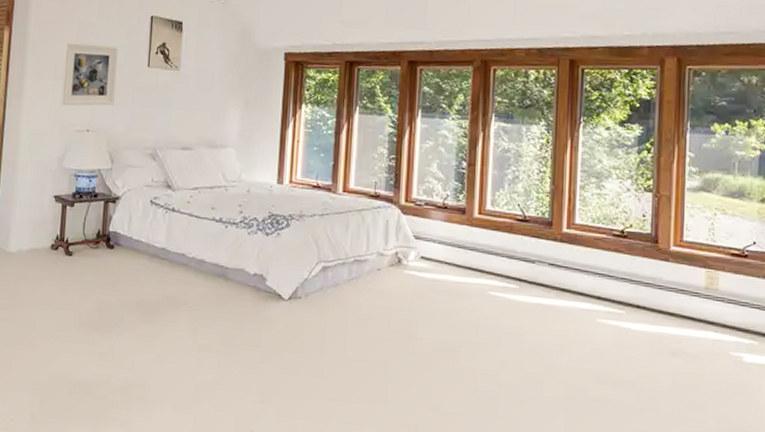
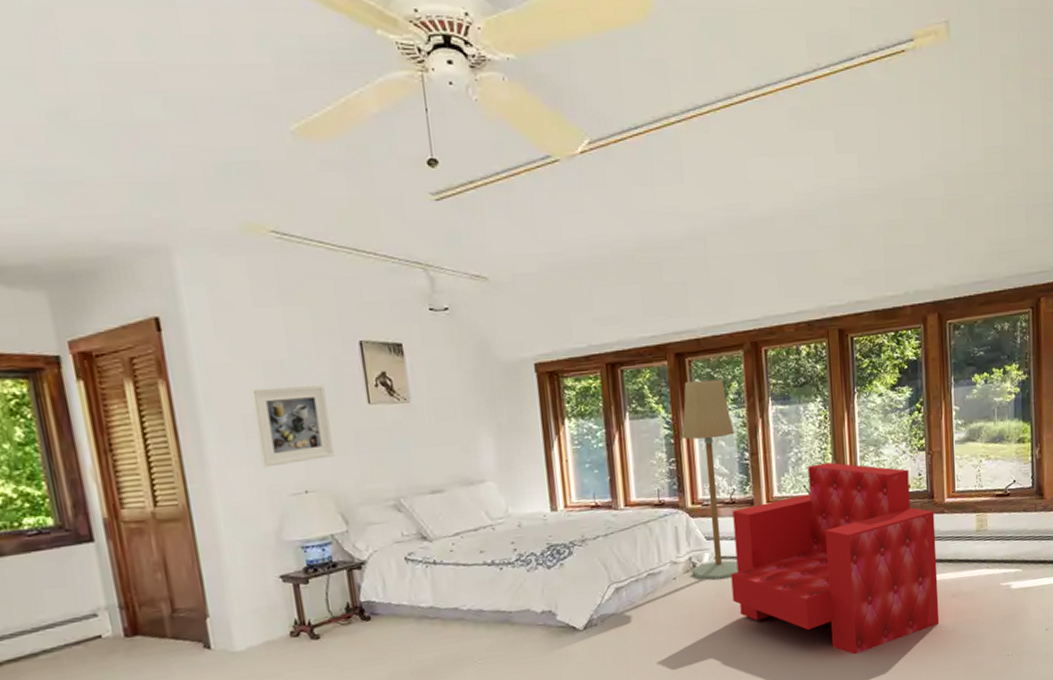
floor lamp: none [396,88,455,281] -> present [681,379,739,580]
armchair: none [433,185,657,392] -> present [731,462,940,655]

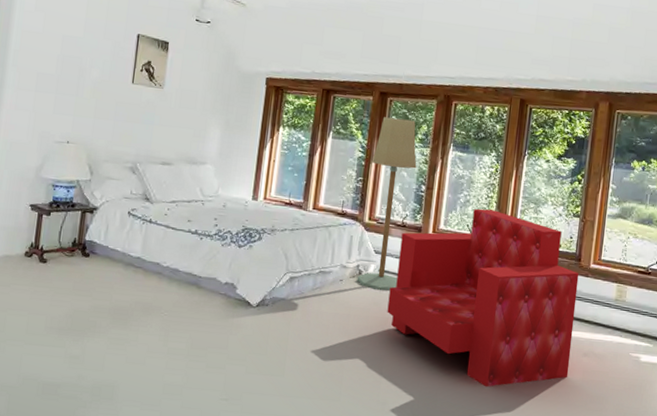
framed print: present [250,385,334,468] -> none [41,54,103,119]

